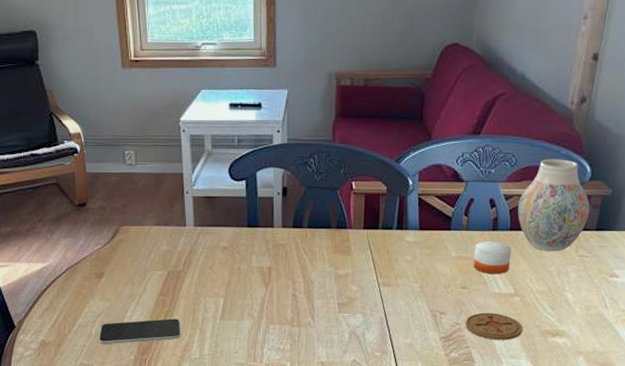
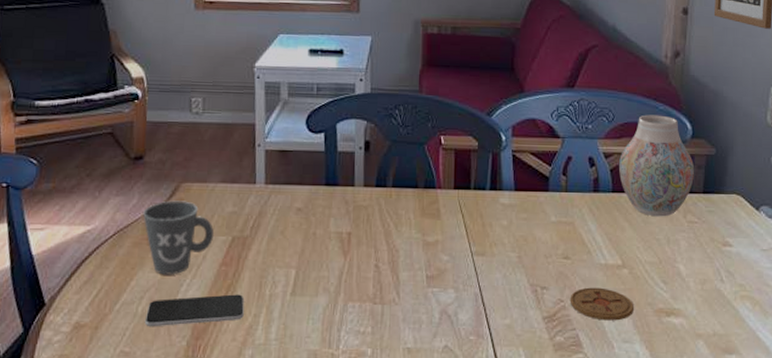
mug: none [90,241,152,303] -> present [143,200,215,275]
candle: present [473,240,512,275] -> none [575,204,615,243]

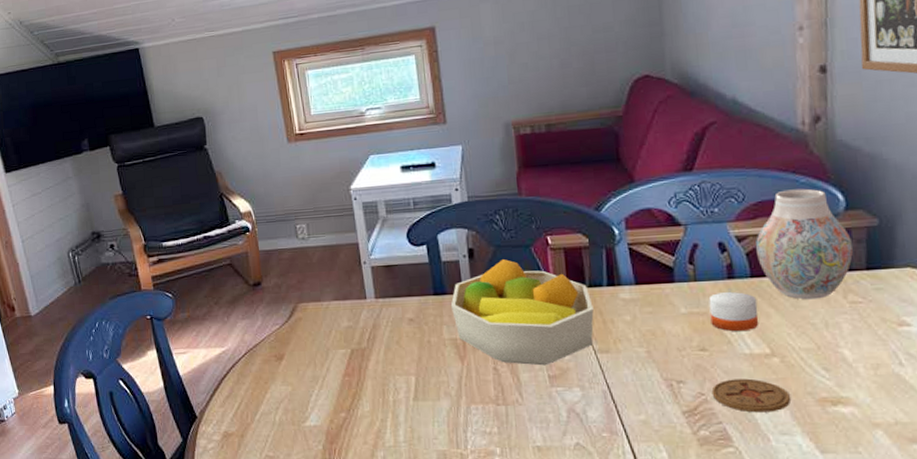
mug: present [143,200,215,275] -> none [268,319,334,387]
smartphone: present [144,294,245,327] -> none [282,401,372,434]
fruit bowl: none [340,155,475,265] -> present [450,259,594,366]
candle: none [575,204,615,243] -> present [708,291,759,332]

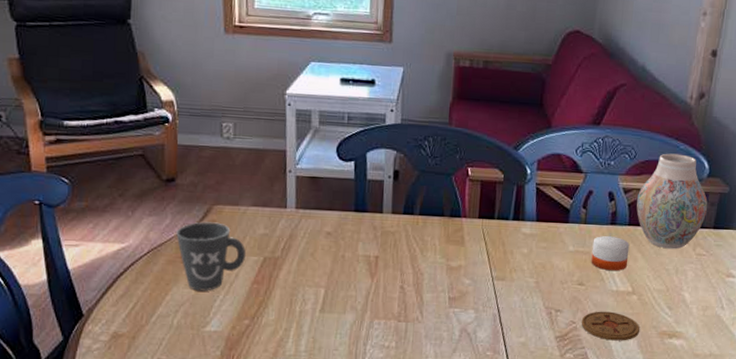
mug: none [268,319,334,387] -> present [176,221,247,291]
fruit bowl: present [450,259,594,366] -> none [369,184,498,288]

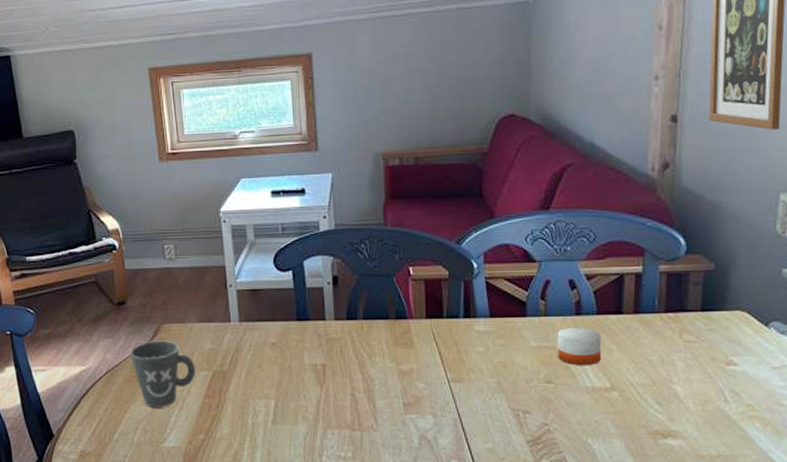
coaster: present [581,311,640,341] -> none [554,411,627,443]
vase: present [636,153,708,249] -> none [603,232,691,338]

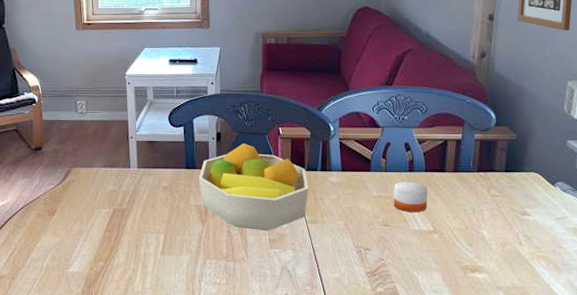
mug: present [130,340,196,408] -> none [44,181,99,239]
fruit bowl: none [312,288,449,393] -> present [198,144,309,231]

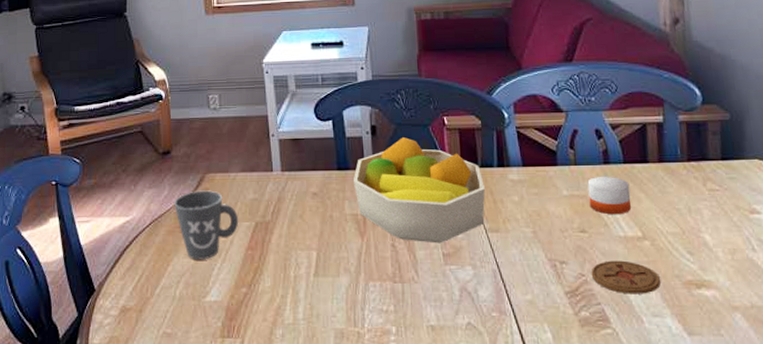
mug: none [44,181,99,239] -> present [174,190,239,260]
coaster: none [389,249,444,276] -> present [591,260,661,294]

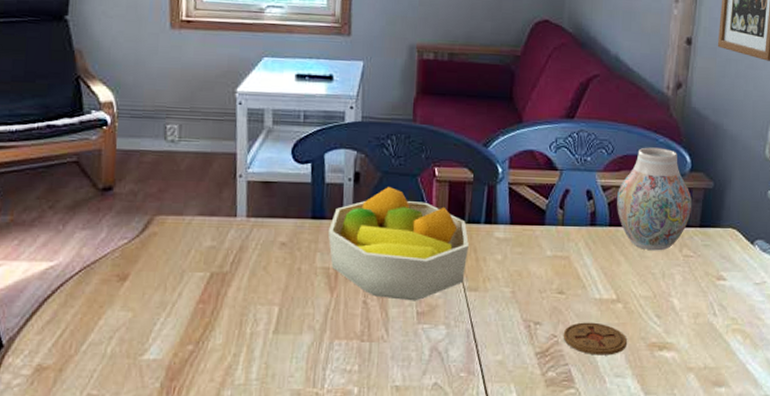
mug: present [174,190,239,260] -> none [112,234,191,314]
candle: present [587,176,632,215] -> none [571,237,612,277]
vase: none [627,83,710,186] -> present [617,147,693,251]

